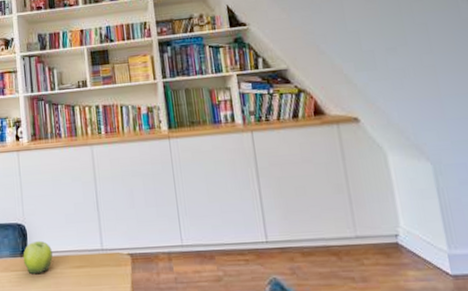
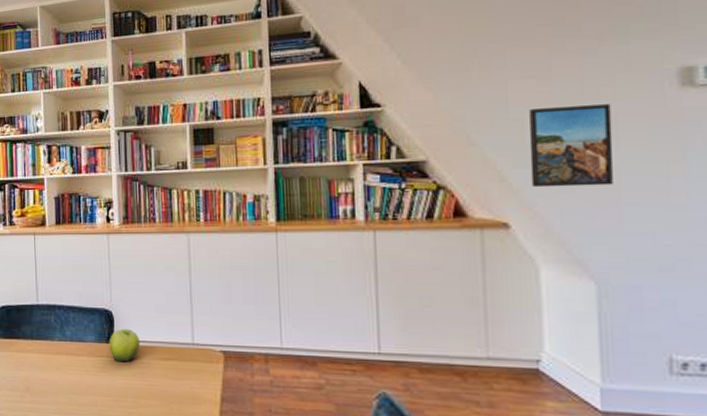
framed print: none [362,16,433,87] -> present [529,104,614,188]

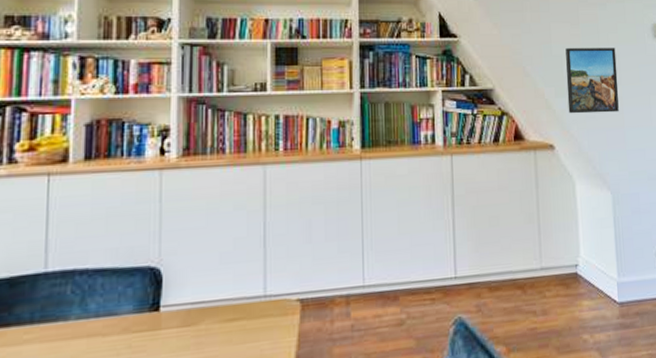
fruit: present [109,328,140,362] -> none [153,288,196,335]

